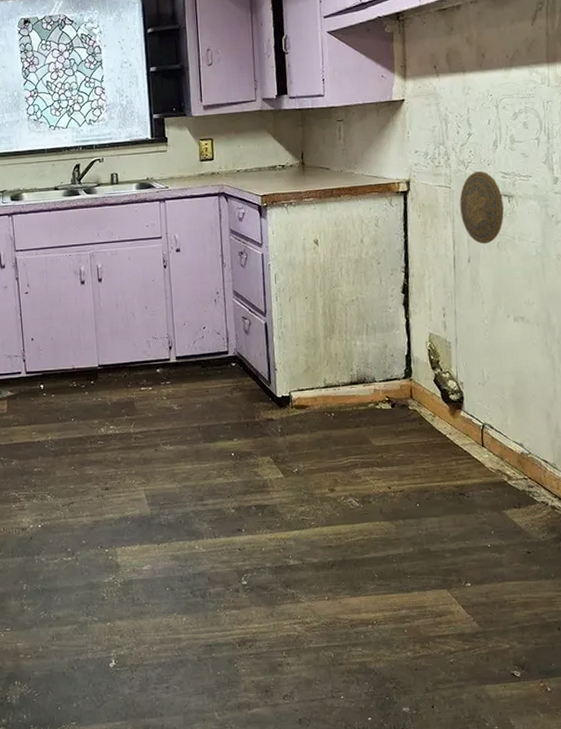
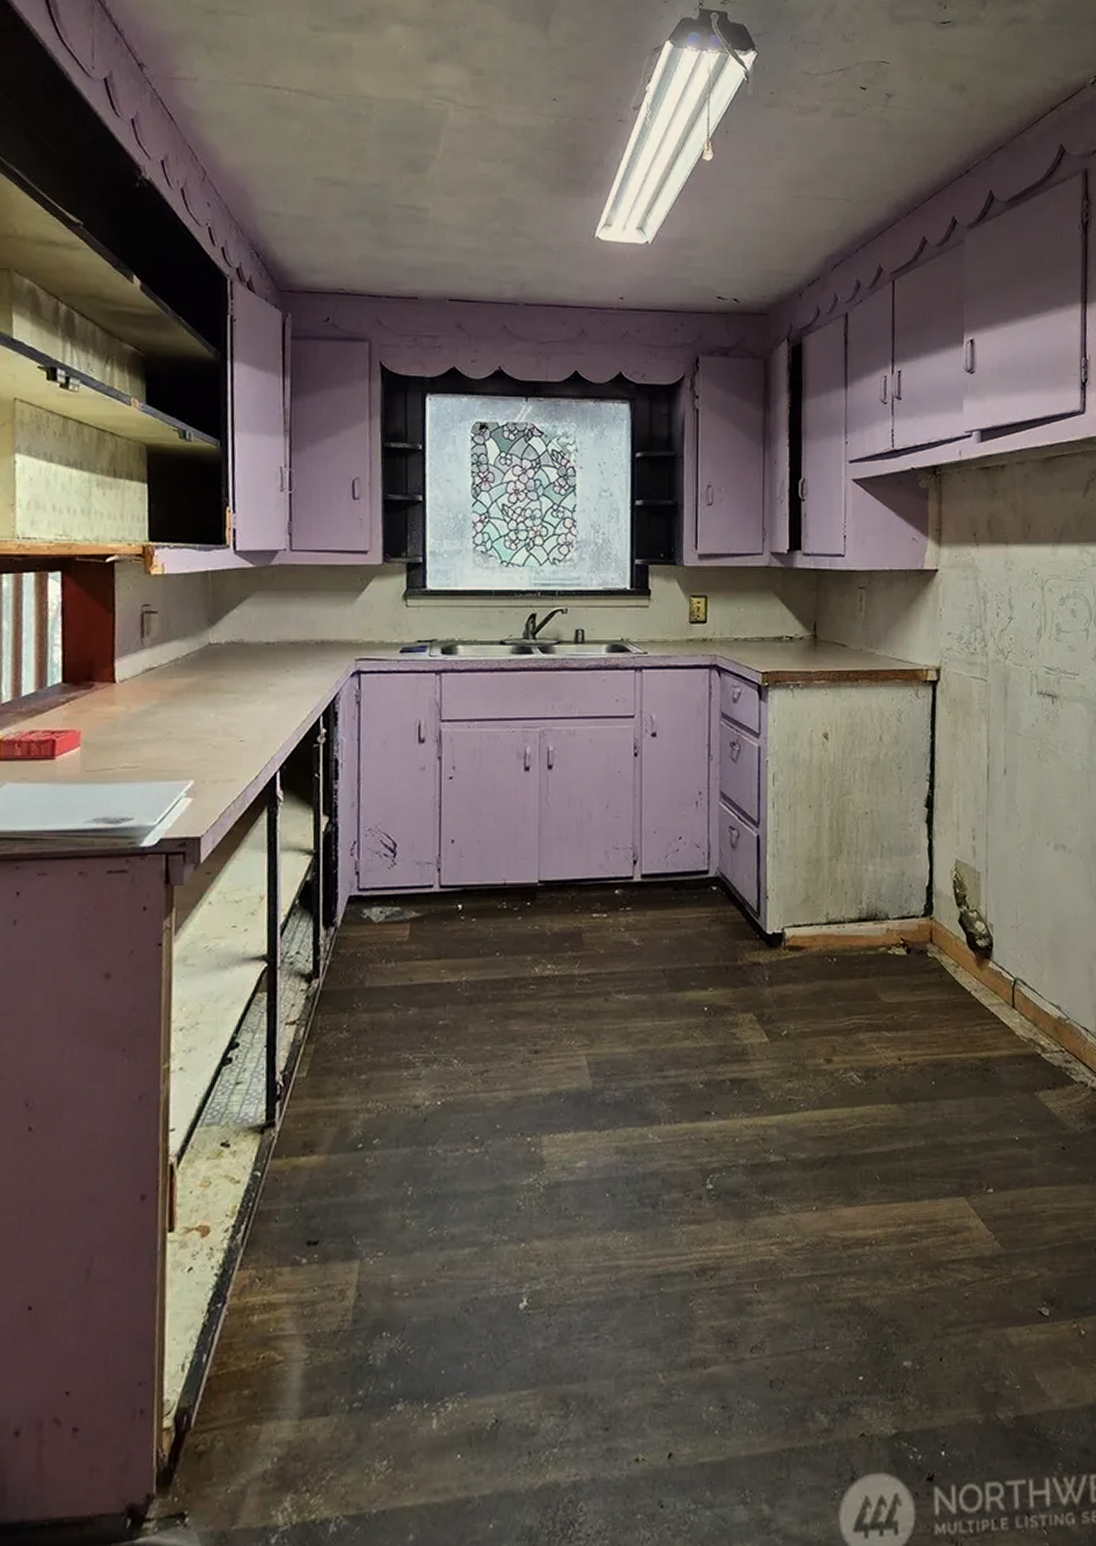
decorative plate: present [460,171,504,245] -> none [997,664,1047,753]

